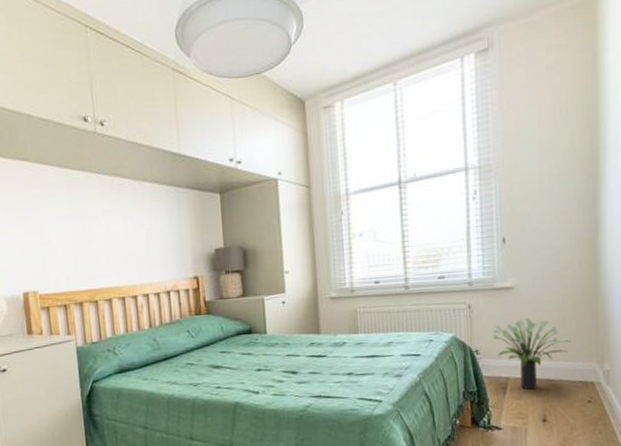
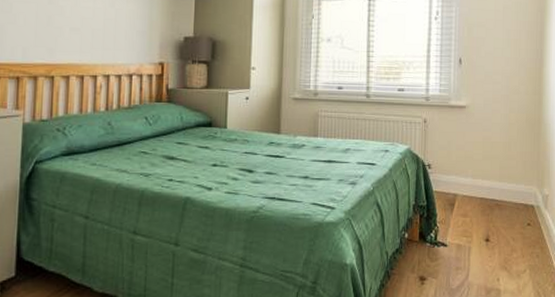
potted plant: present [490,317,571,390] -> none [442,136,515,208]

